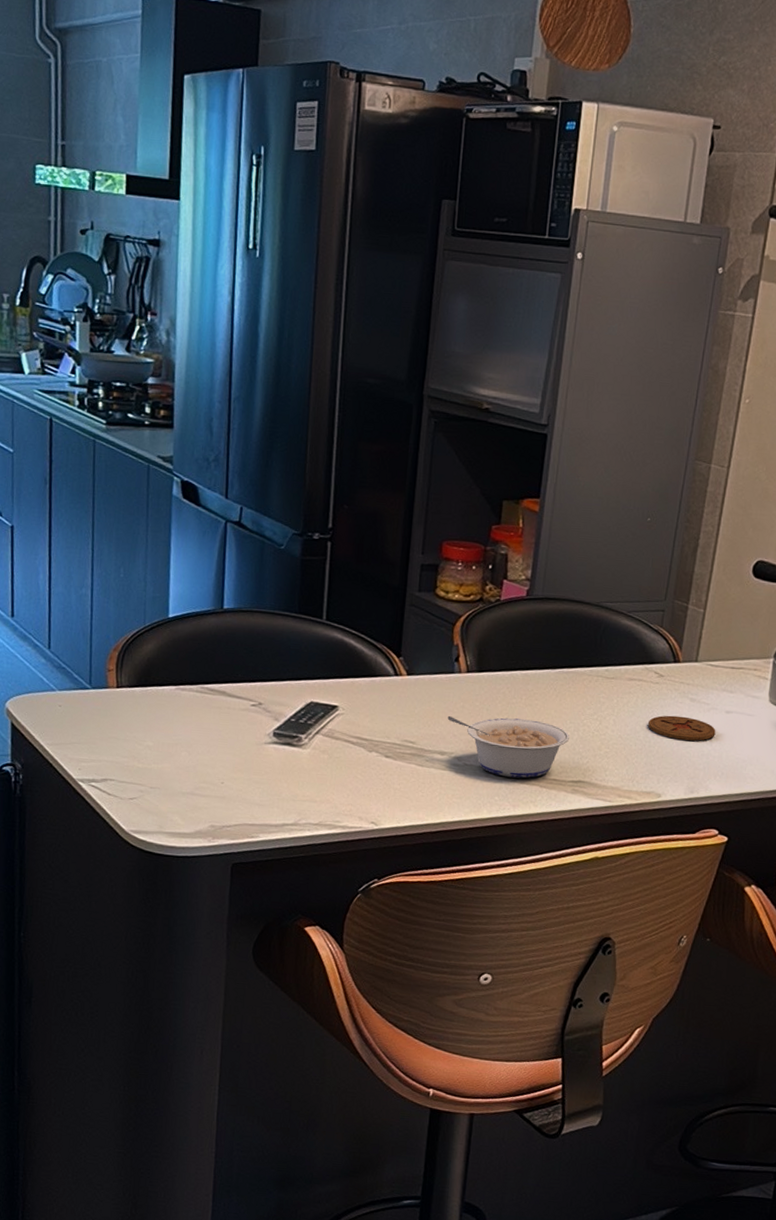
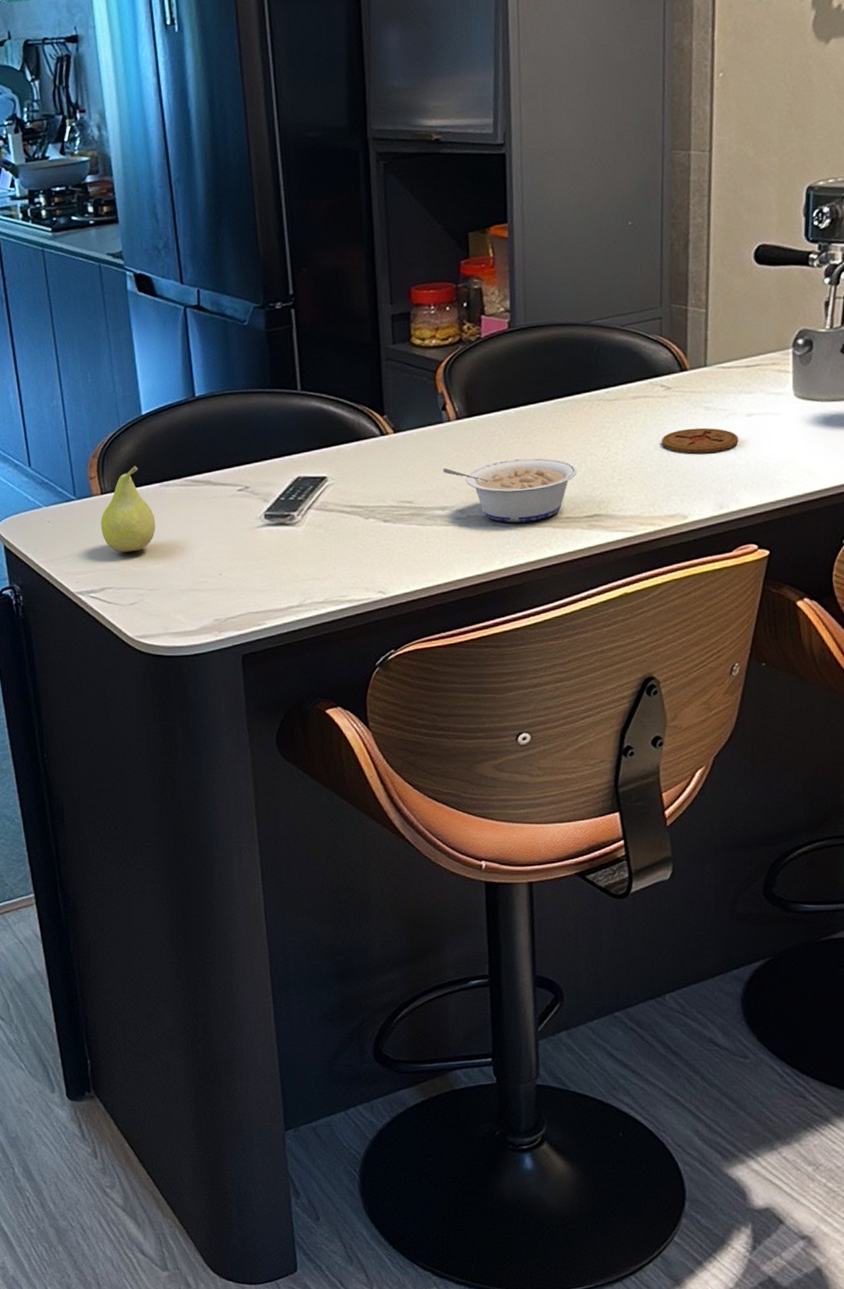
fruit: none [111,665,167,749] -> present [100,465,156,553]

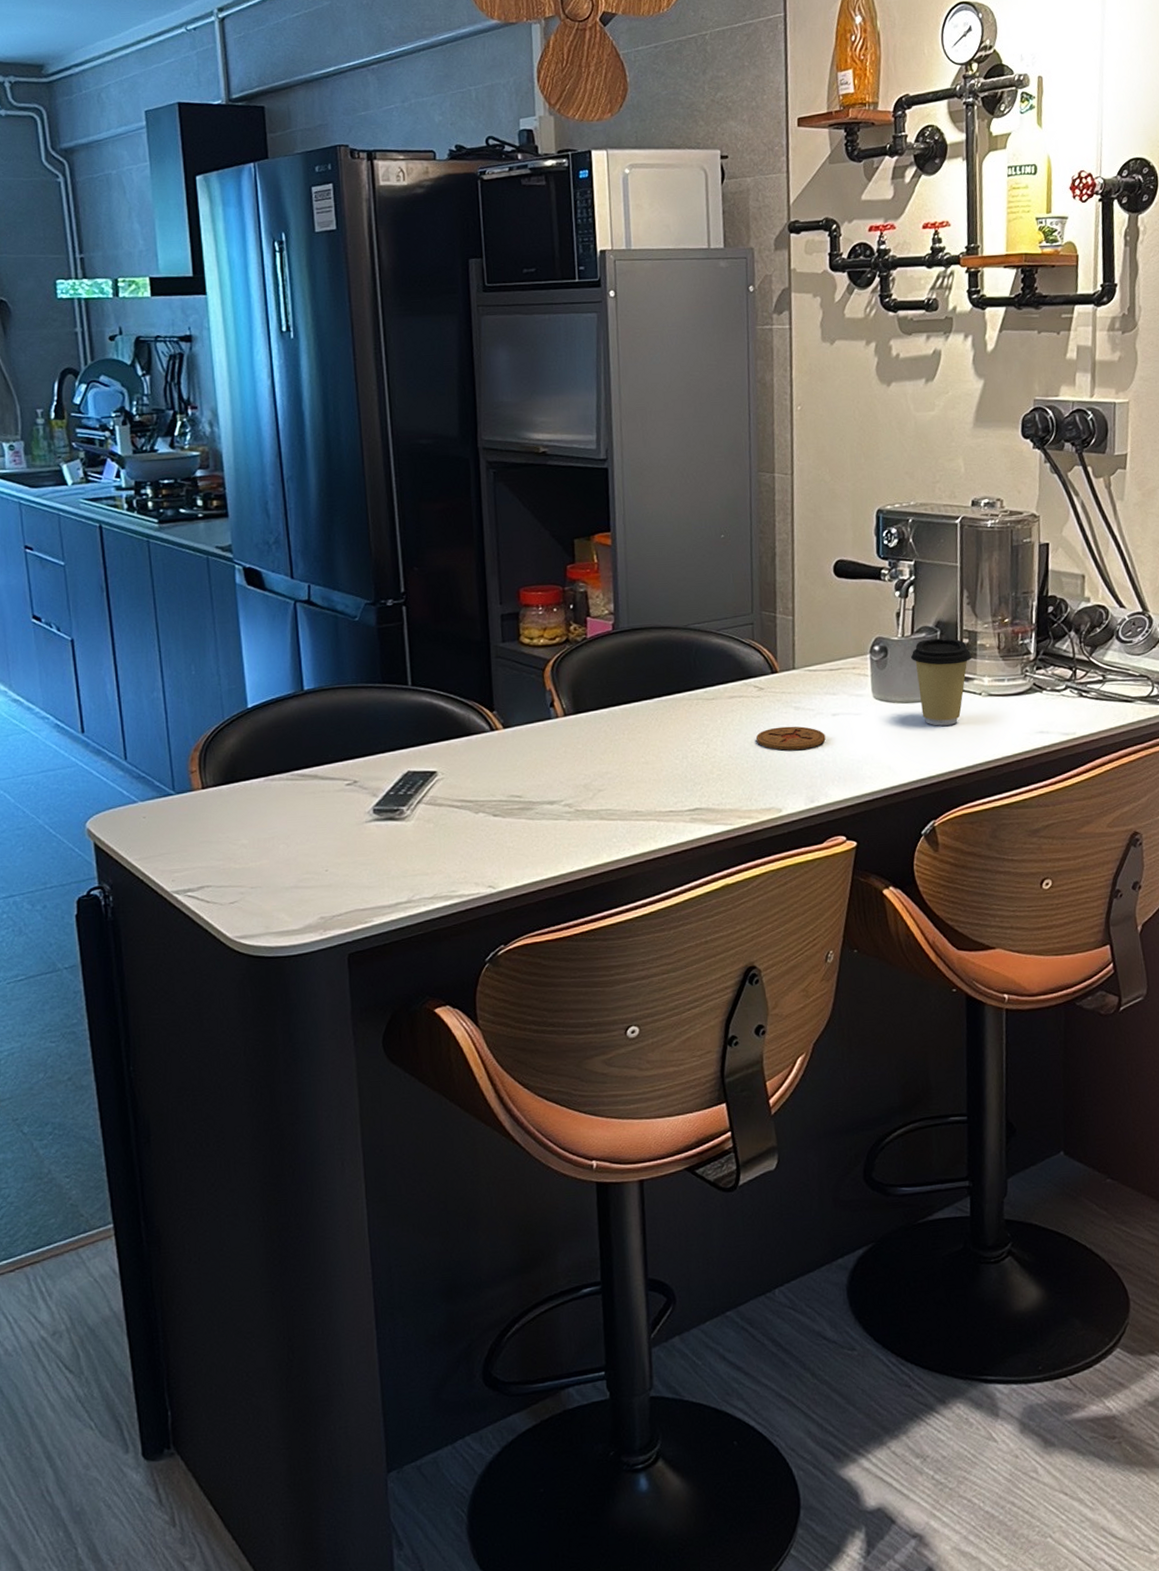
fruit: present [100,465,156,553] -> none [201,759,260,849]
legume: present [443,458,578,523] -> none [551,754,680,817]

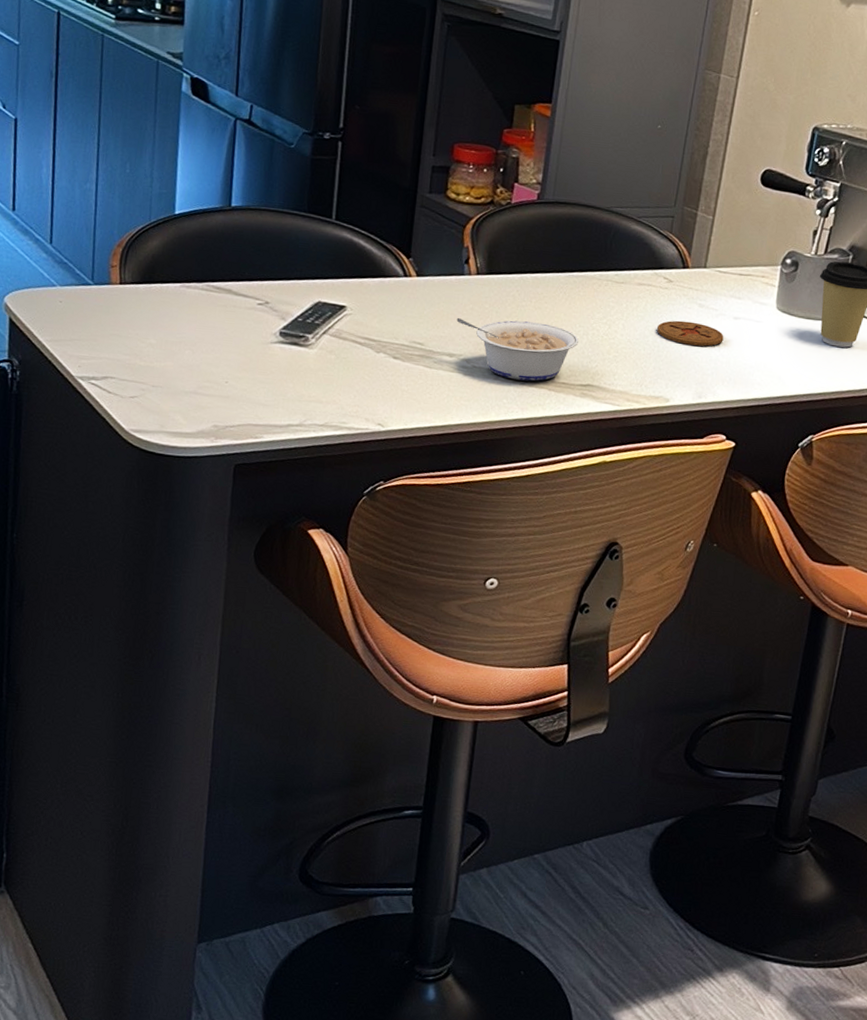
legume: none [551,754,680,817] -> present [456,317,579,381]

